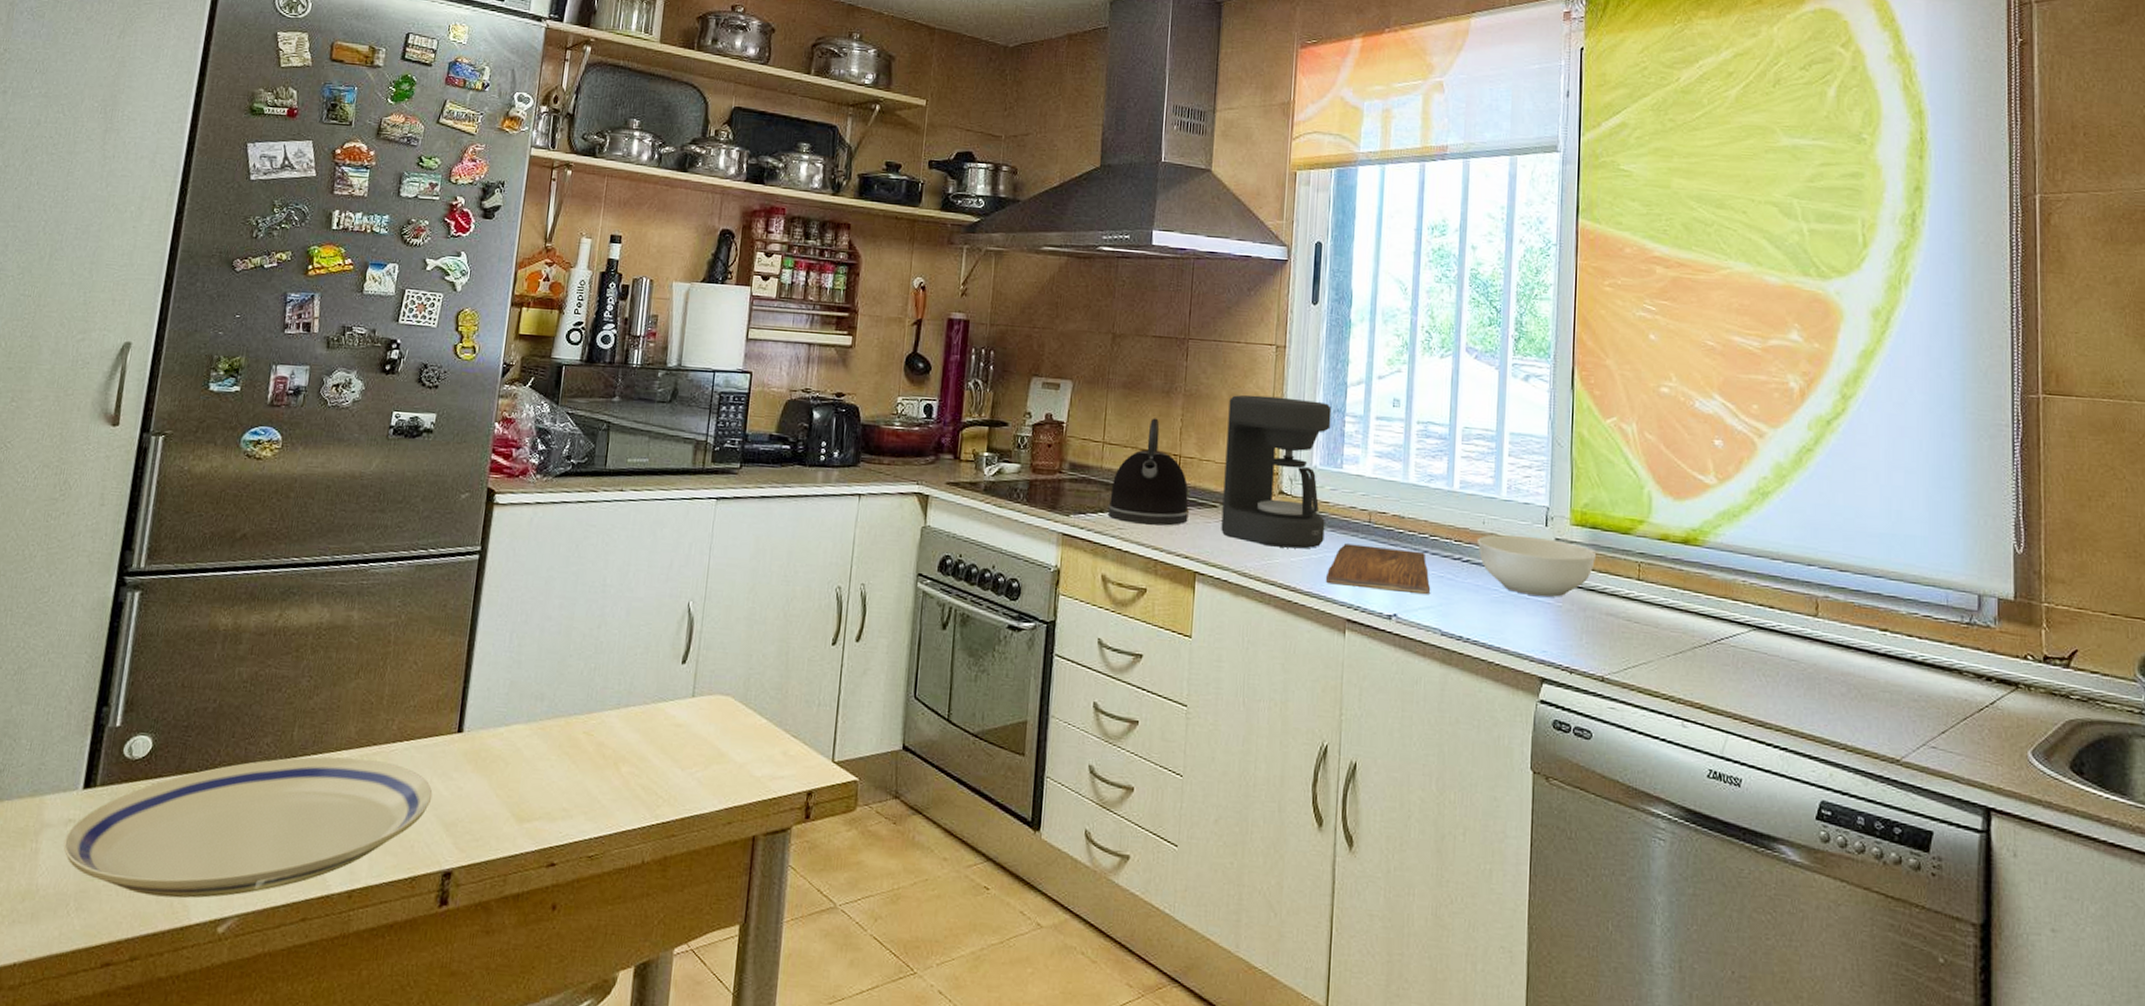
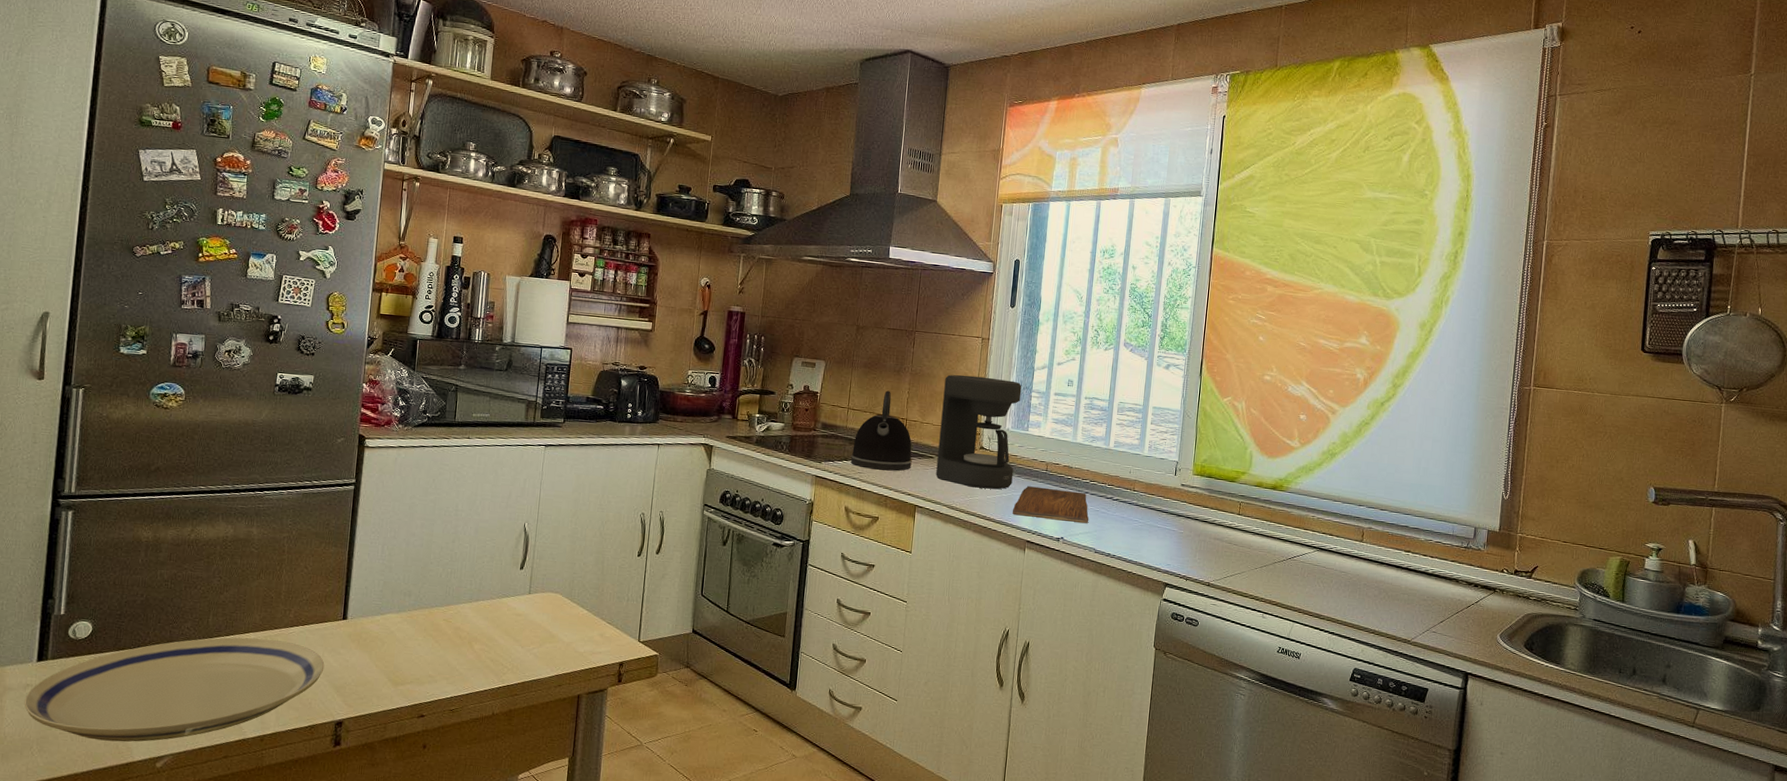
bowl: present [1476,535,1597,597] -> none [1124,481,1210,526]

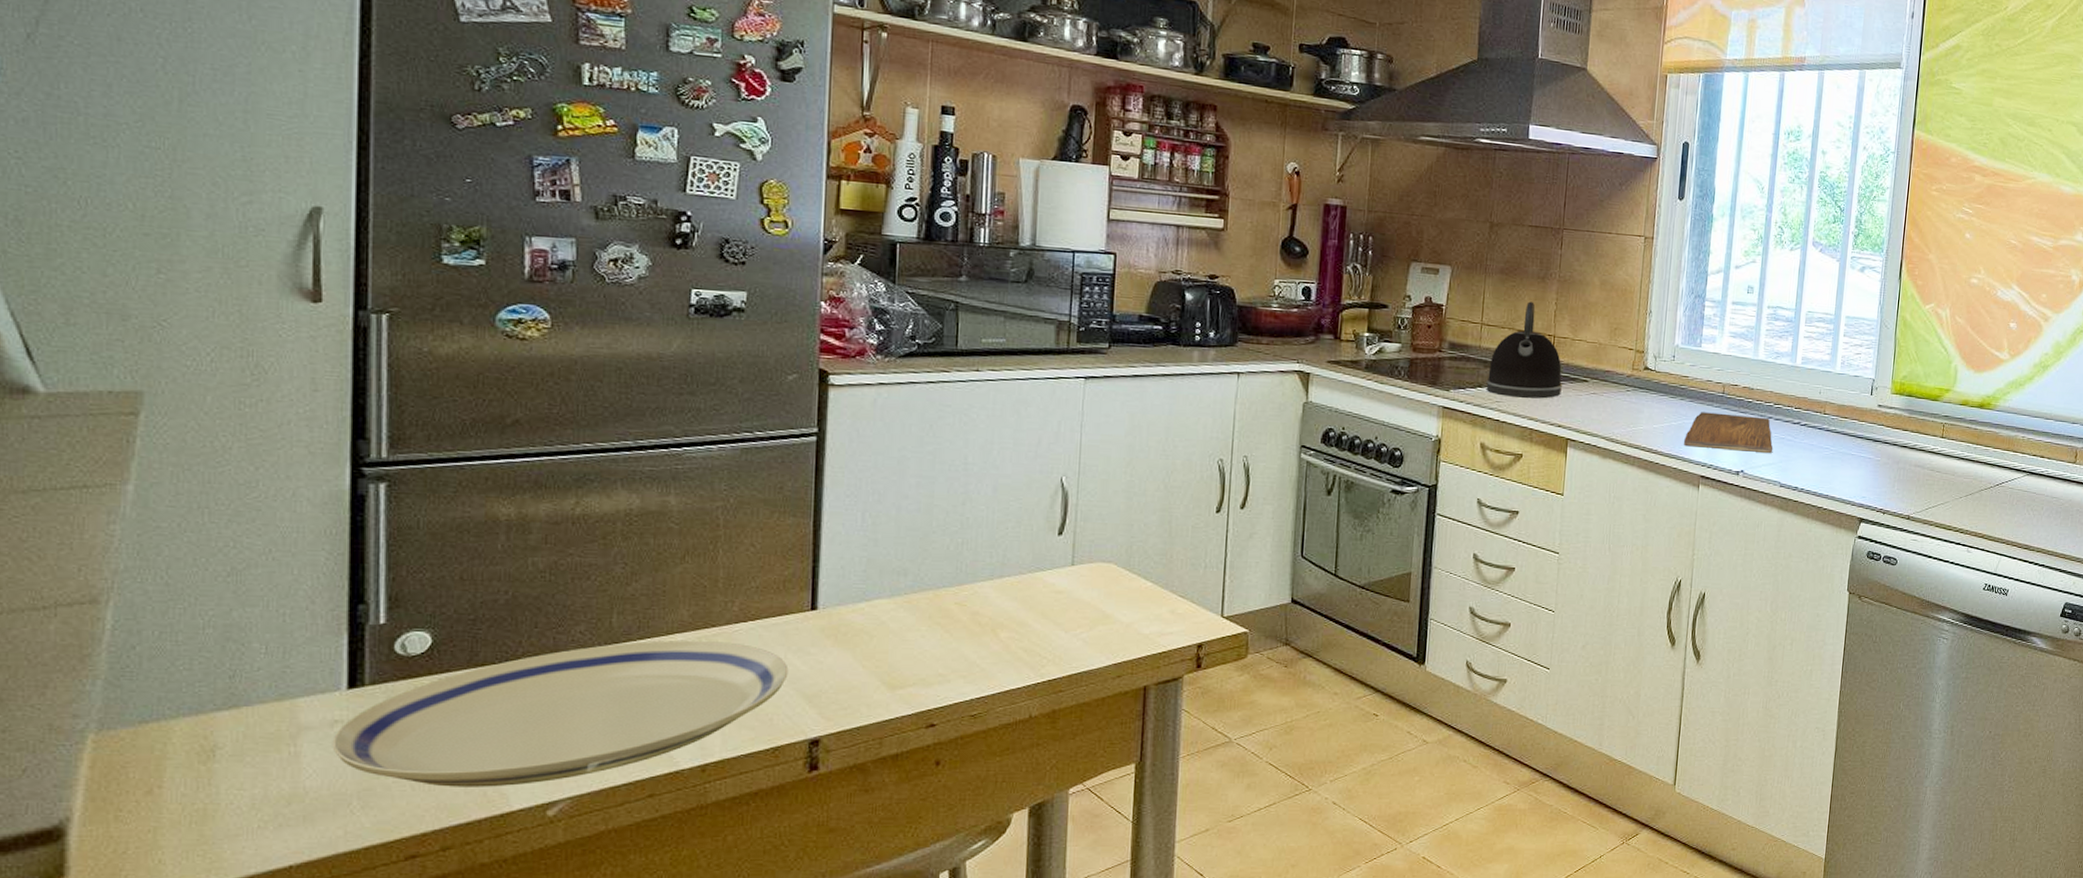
coffee maker: present [936,374,1022,490] -> none [1591,281,1693,417]

